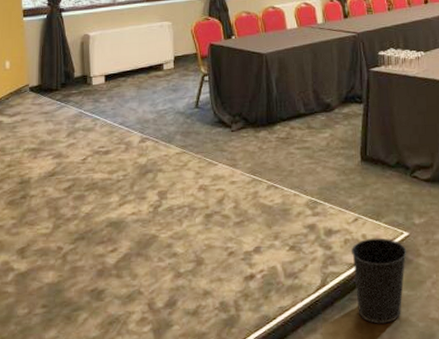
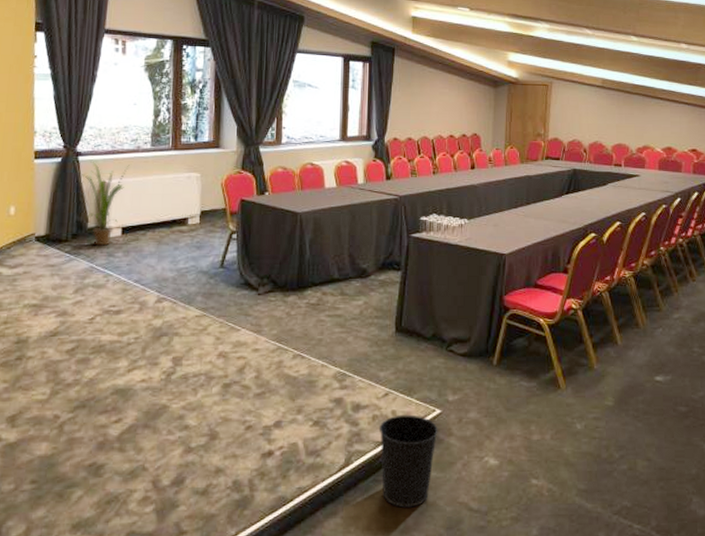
house plant: none [66,16,107,93] -> present [82,160,130,246]

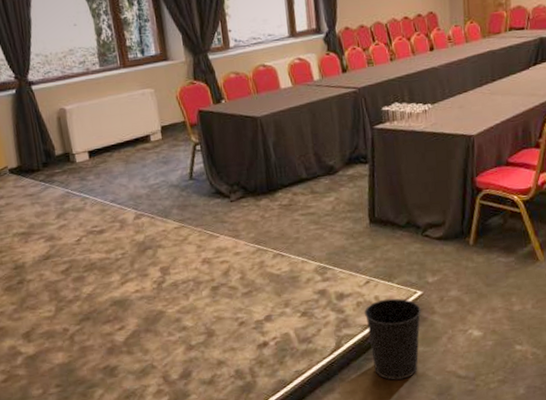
house plant: present [82,160,130,246] -> none [38,88,83,172]

